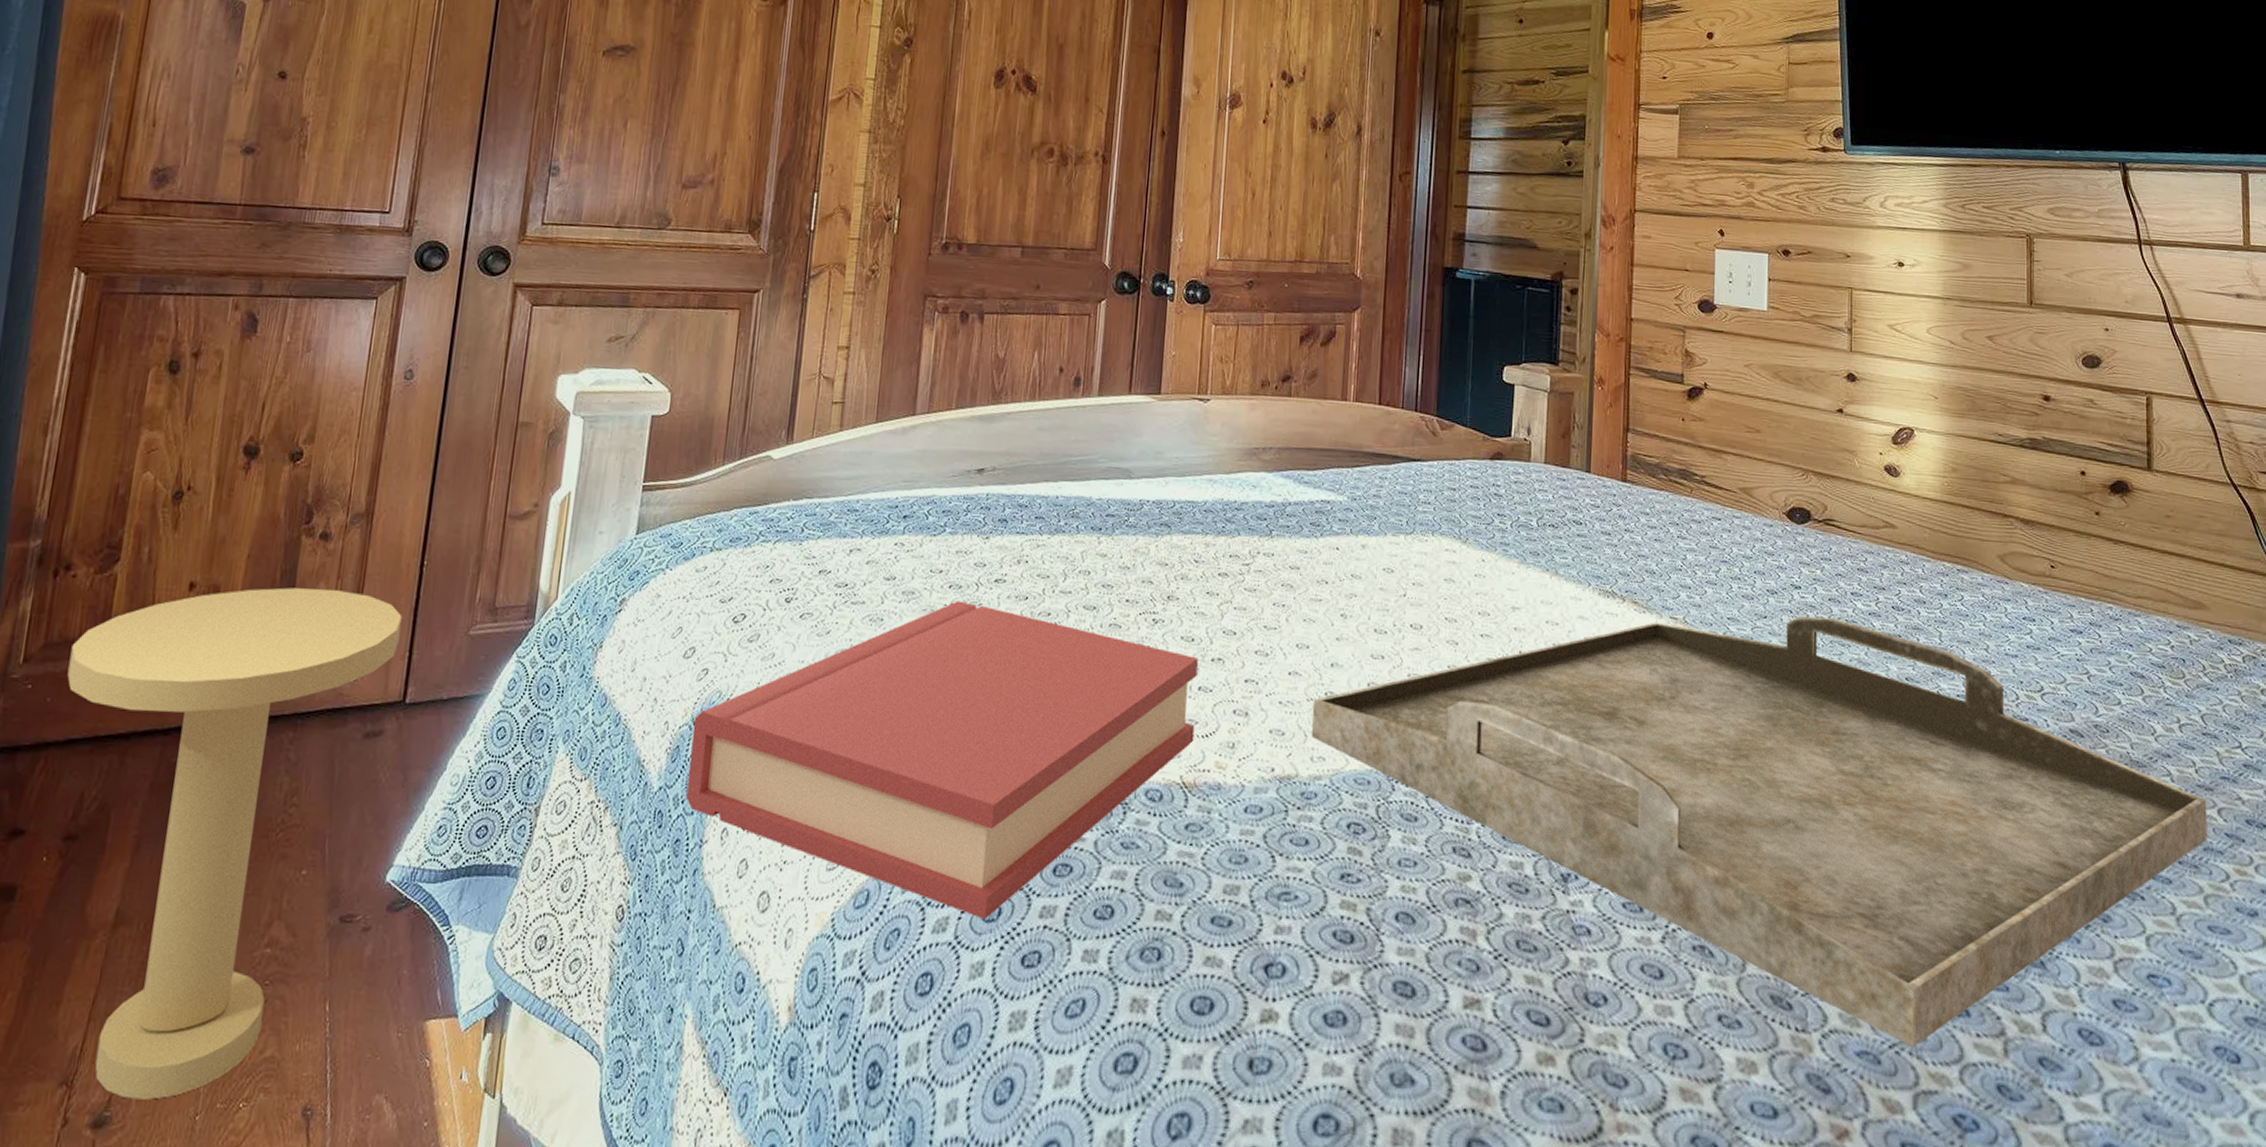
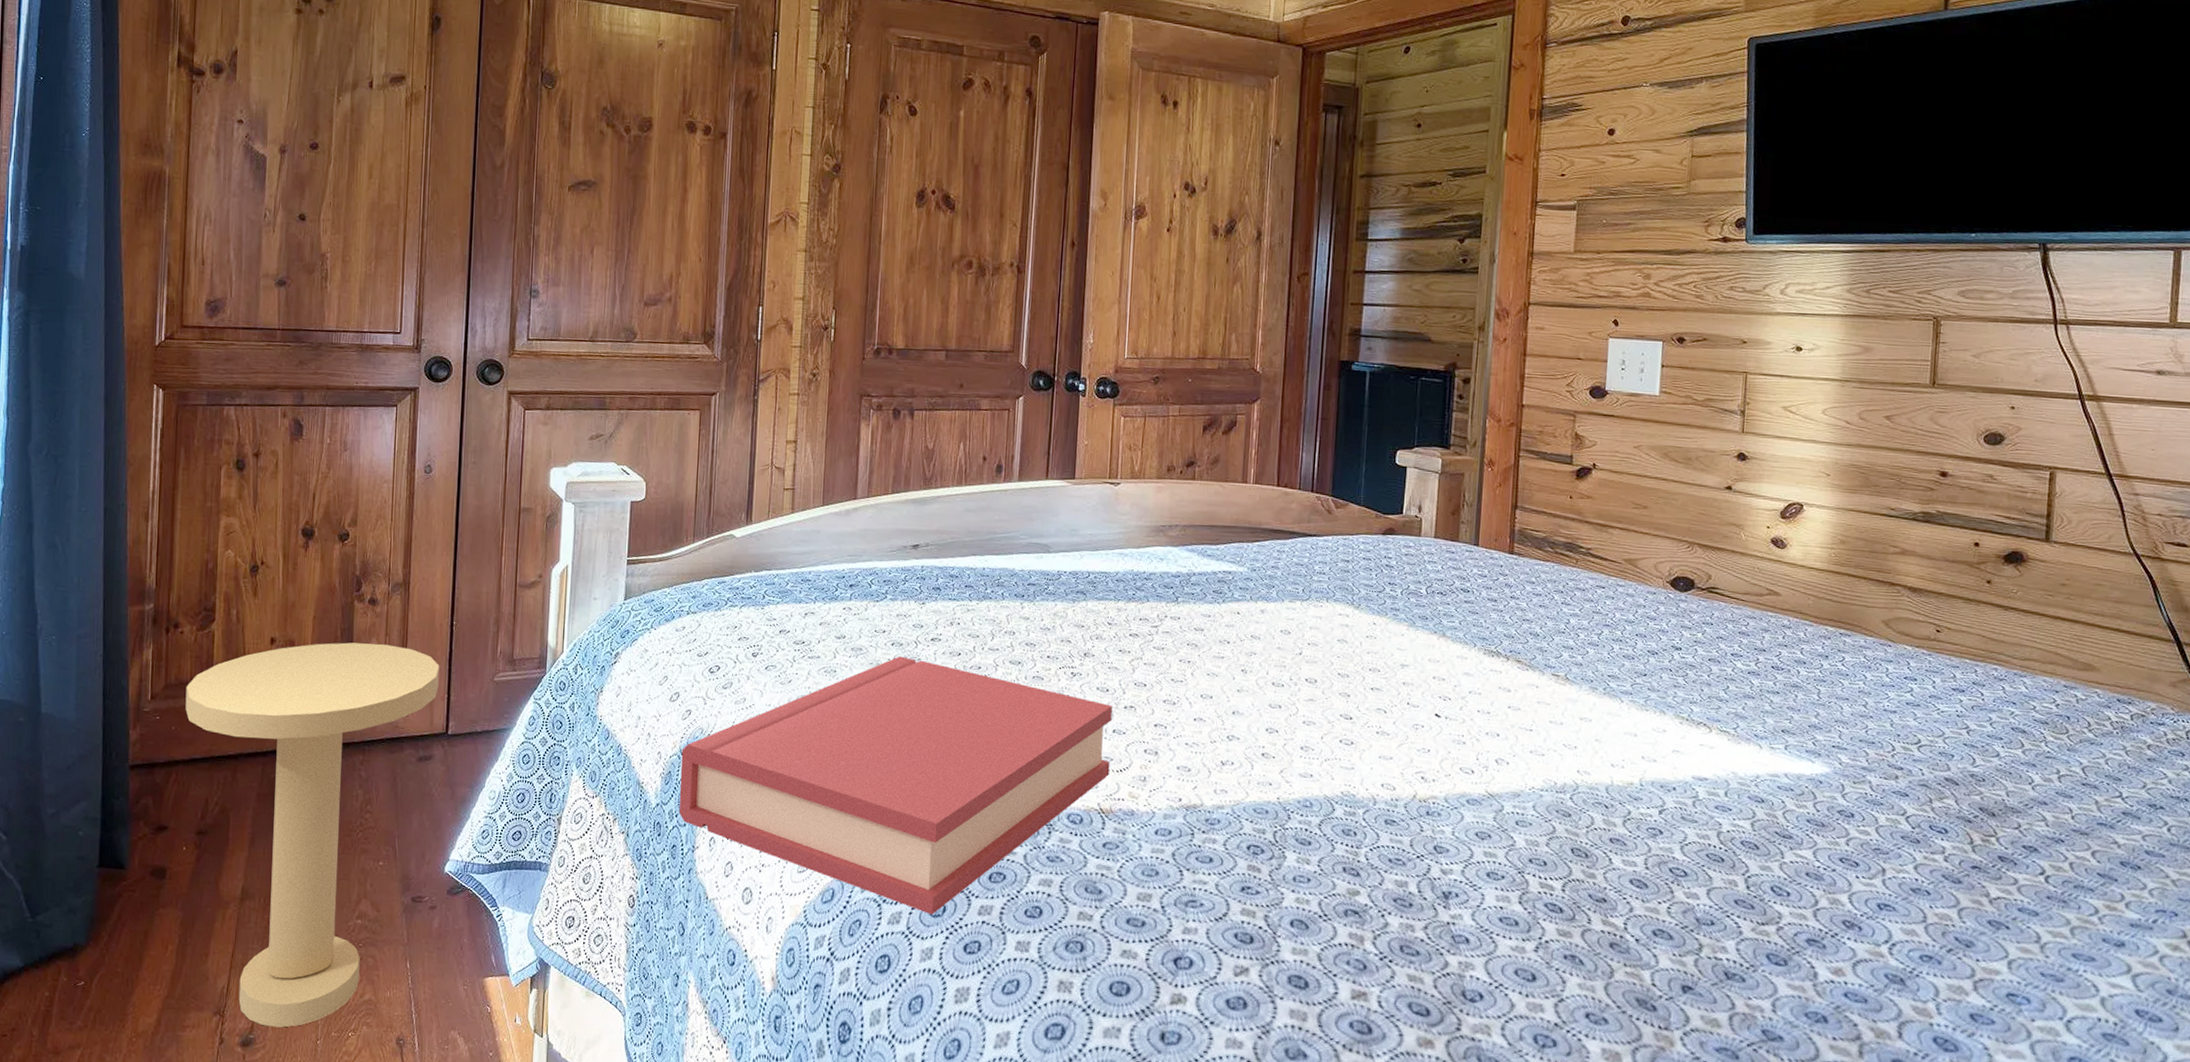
serving tray: present [1311,616,2207,1047] -> none [1214,674,2081,1046]

